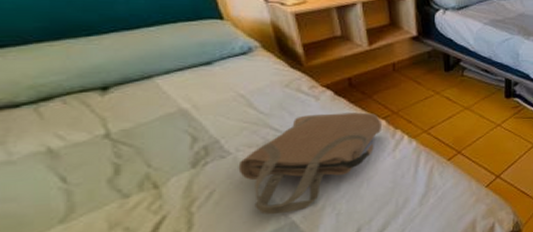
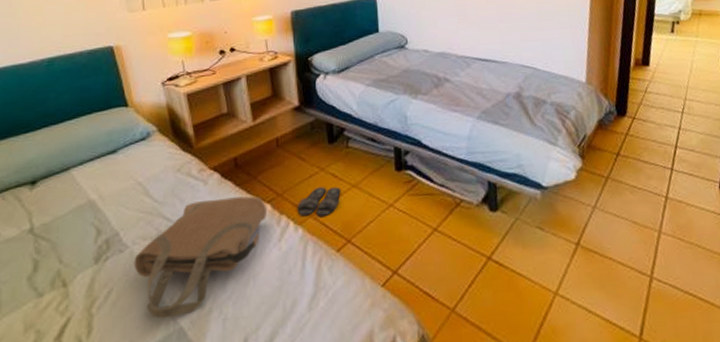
slippers: none [412,108,454,132] -> present [297,187,341,216]

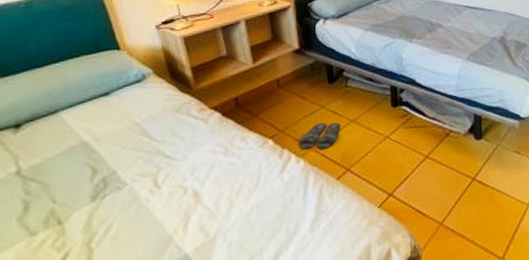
tote bag: present [133,196,268,319] -> none [134,132,270,248]

